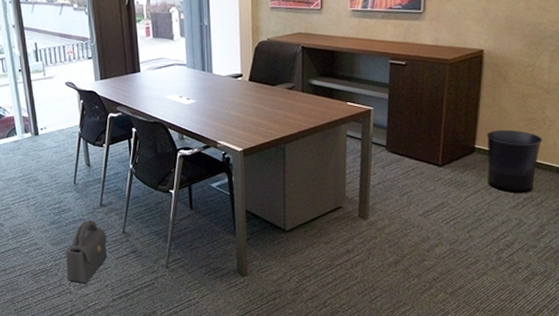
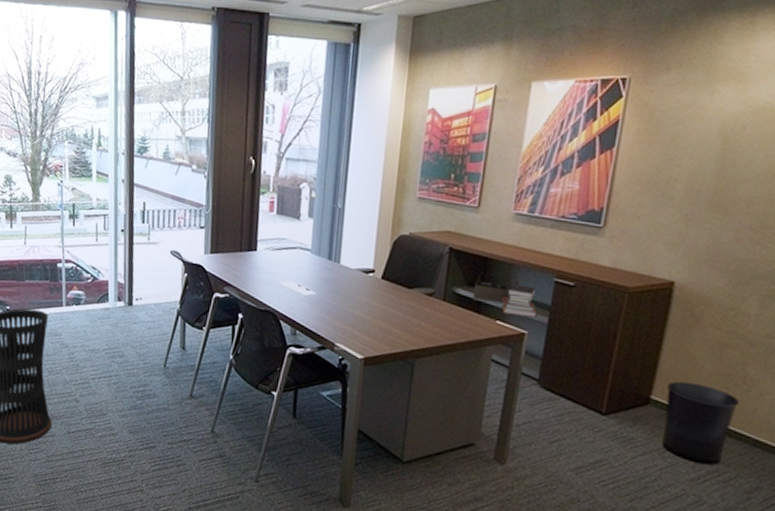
handbag: present [66,219,107,284] -> none [141,410,193,484]
storage box: none [325,64,361,88] -> present [472,272,518,304]
books: none [349,70,378,96] -> present [502,284,537,317]

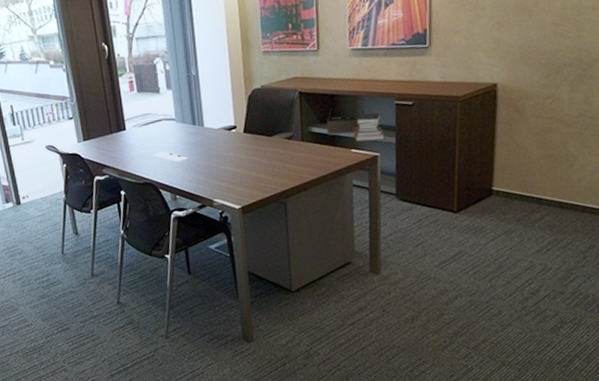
waste bin: present [662,381,740,465] -> none [504,168,566,237]

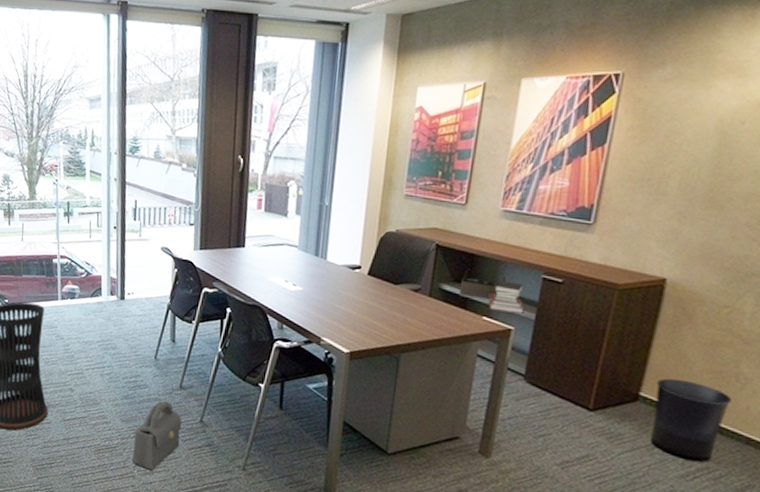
handbag: none [58,291,102,360] -> present [132,400,182,471]
waste bin: none [504,168,566,237] -> present [651,378,733,462]

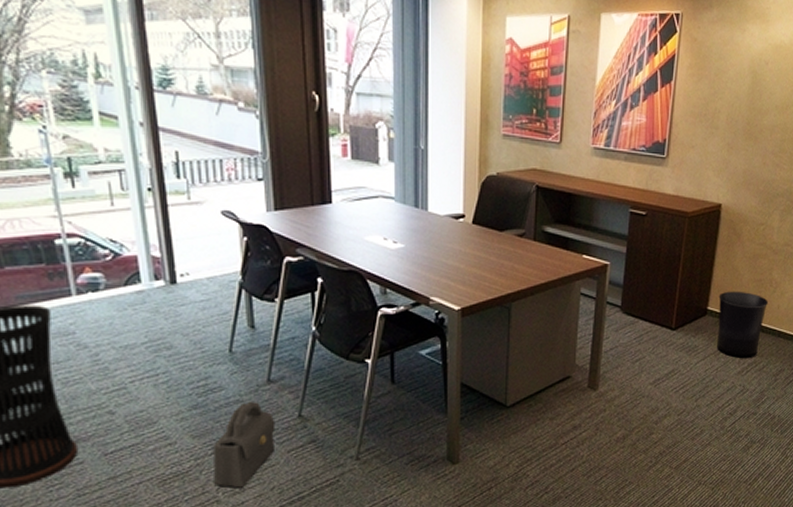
storage box: present [458,269,506,300] -> none [560,209,599,238]
books: present [488,281,524,314] -> none [586,218,616,248]

